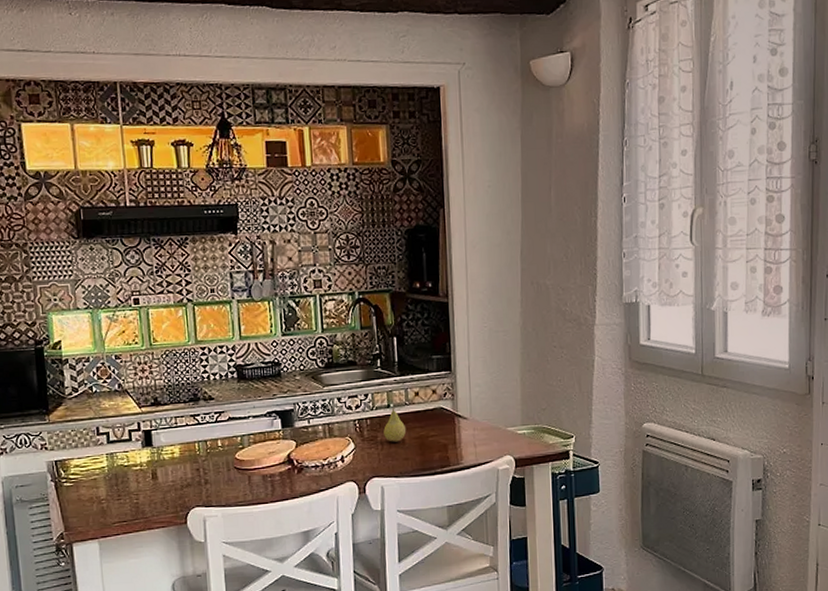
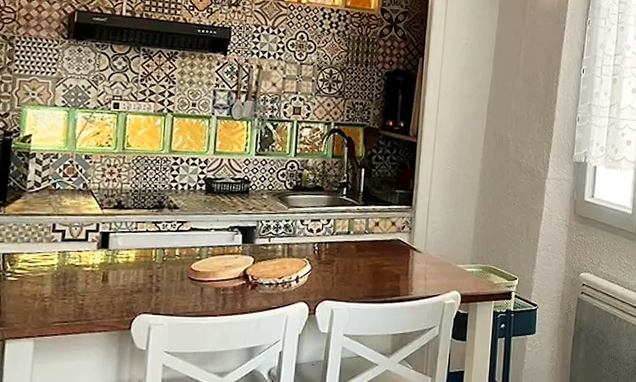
fruit: present [383,407,407,442] -> none [340,234,363,268]

